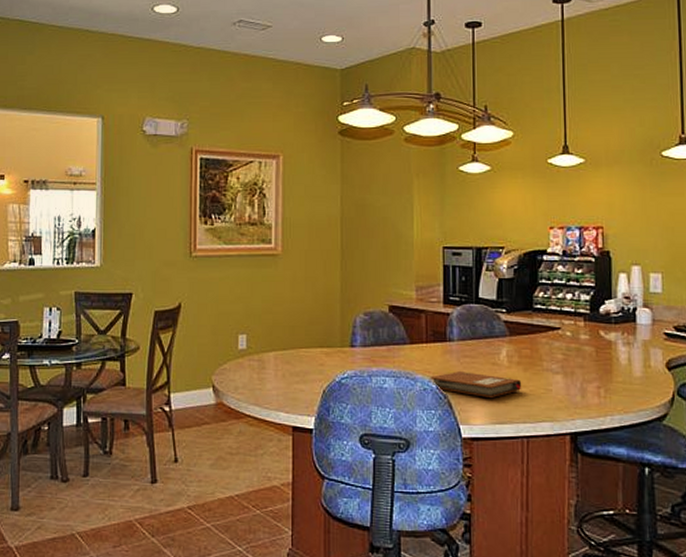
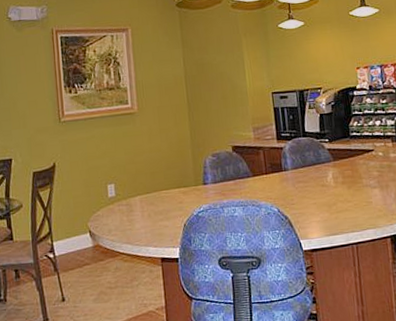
notebook: present [430,371,522,398] -> none [272,194,348,215]

